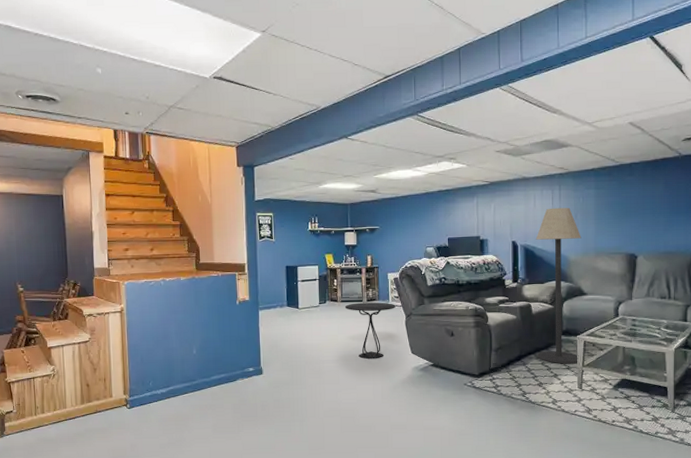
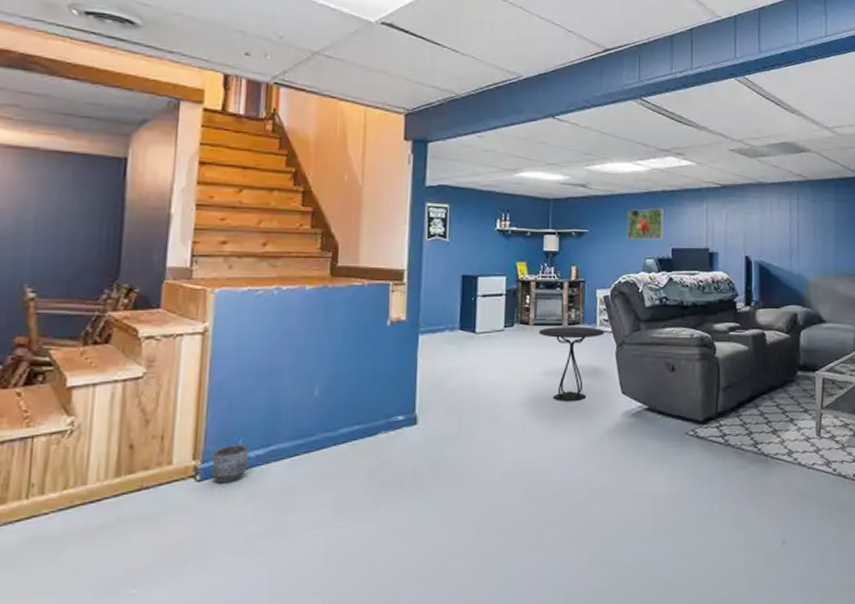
planter: none [135,385,157,411] -> present [211,444,249,484]
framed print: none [410,205,440,232] -> present [627,208,663,240]
floor lamp: present [536,207,581,364] -> none [772,219,820,406]

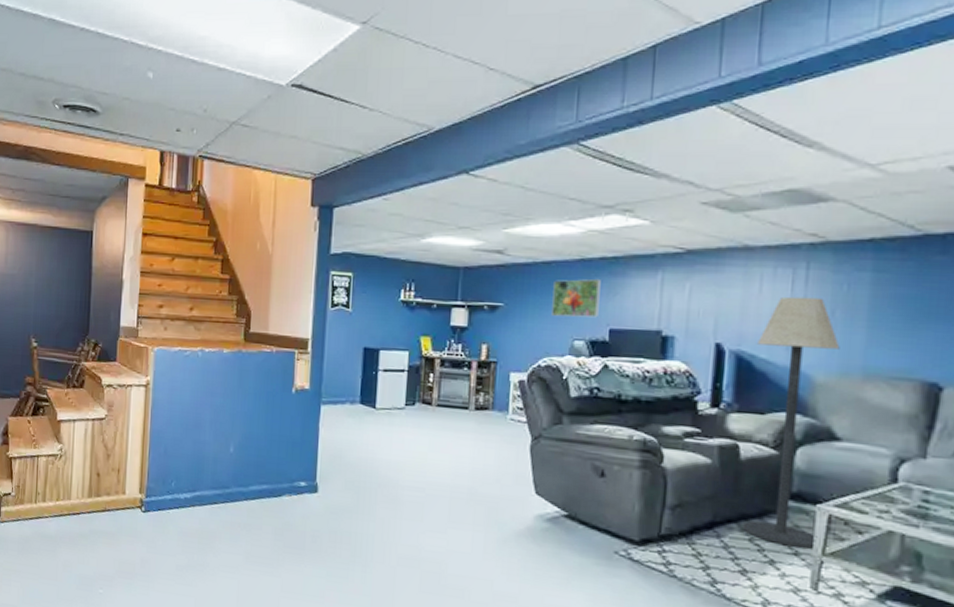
planter: present [211,444,249,484] -> none [152,485,180,518]
side table: present [538,326,605,403] -> none [441,410,518,495]
floor lamp: none [772,219,820,406] -> present [742,296,840,549]

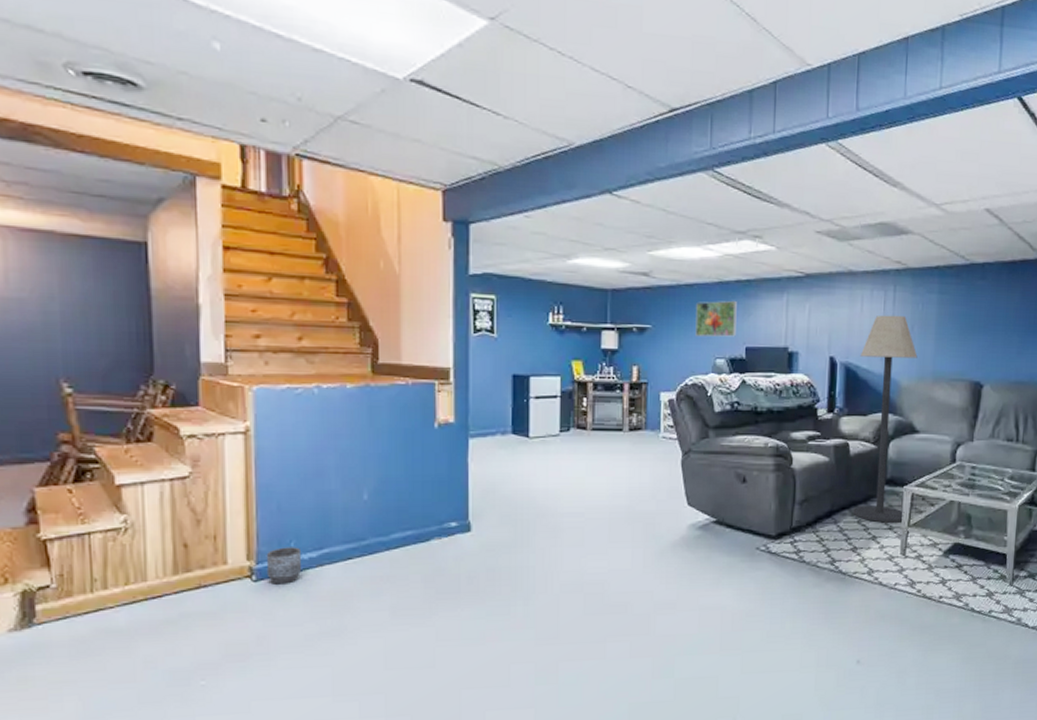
planter: none [152,485,180,518] -> present [266,547,302,585]

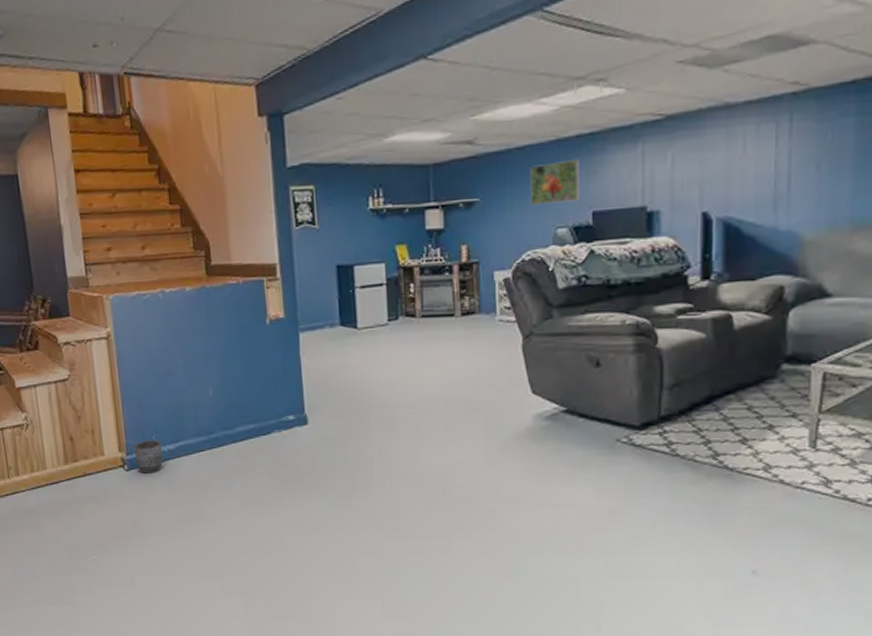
floor lamp: present [853,315,918,523] -> none [740,150,827,409]

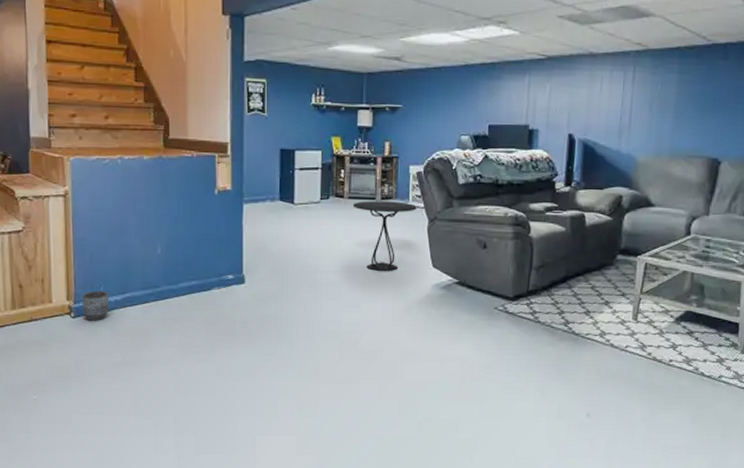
side table: none [427,316,507,403] -> present [352,201,417,272]
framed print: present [530,158,580,205] -> none [442,81,481,116]

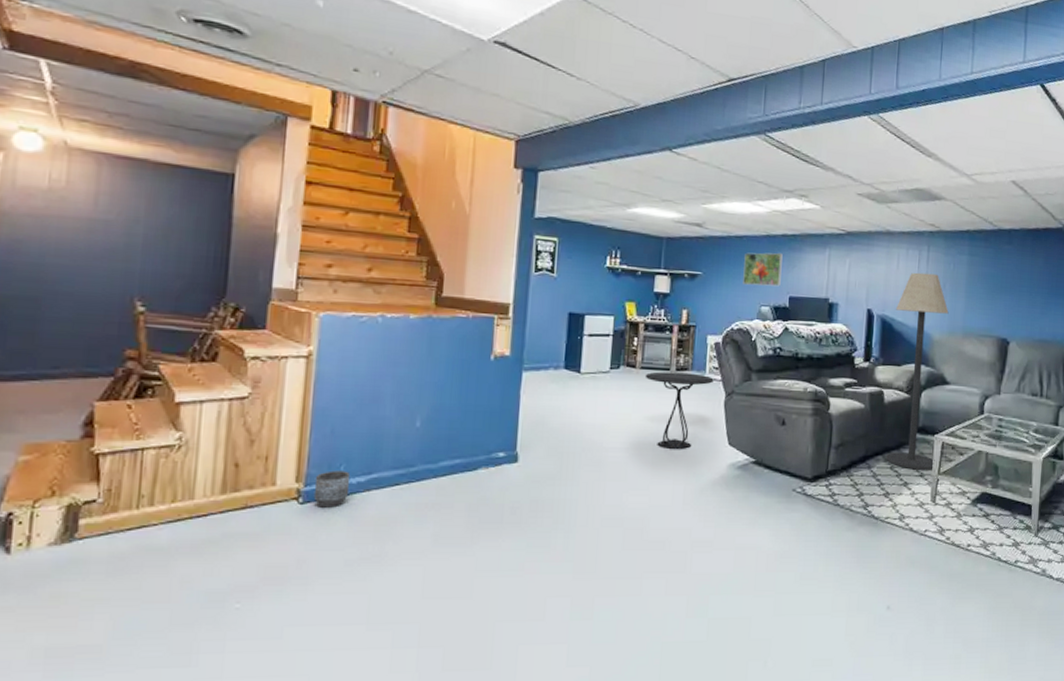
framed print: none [442,81,481,116] -> present [743,252,783,287]
floor lamp: none [587,94,655,290] -> present [886,272,949,470]

